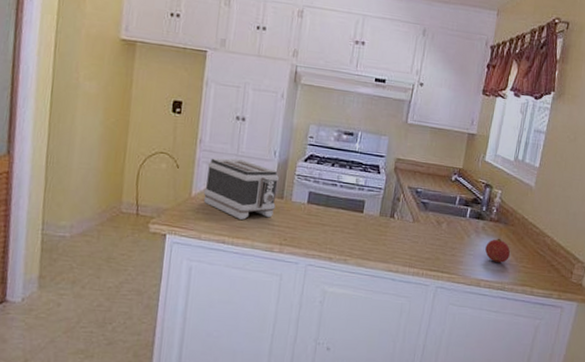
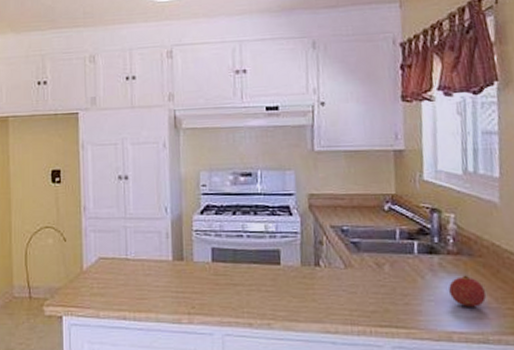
toaster: present [203,158,279,220] -> none [95,222,176,290]

